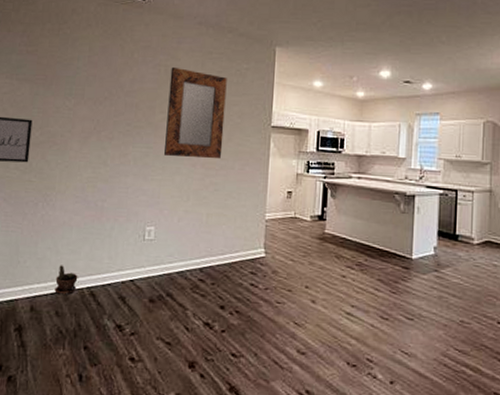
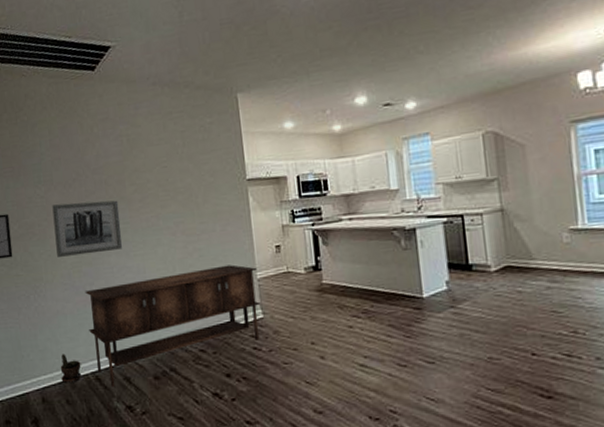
wall art: none [74,119,145,172] -> present [52,200,123,257]
sideboard: none [92,202,267,305] -> present [85,264,261,387]
home mirror: present [164,66,227,159] -> none [133,134,201,228]

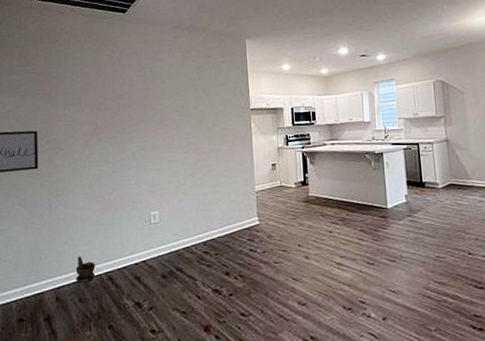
wall art: present [52,200,123,257] -> none [79,122,141,170]
sideboard: present [85,264,261,387] -> none [104,179,257,286]

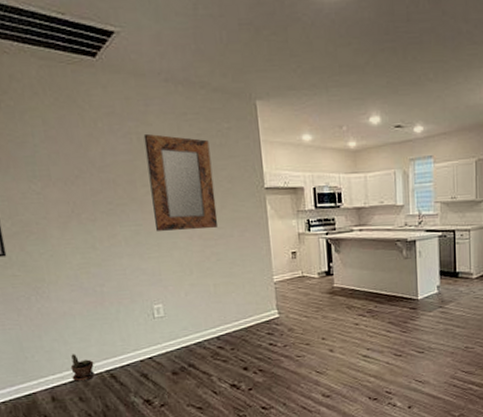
home mirror: none [155,68,210,147] -> present [143,133,218,231]

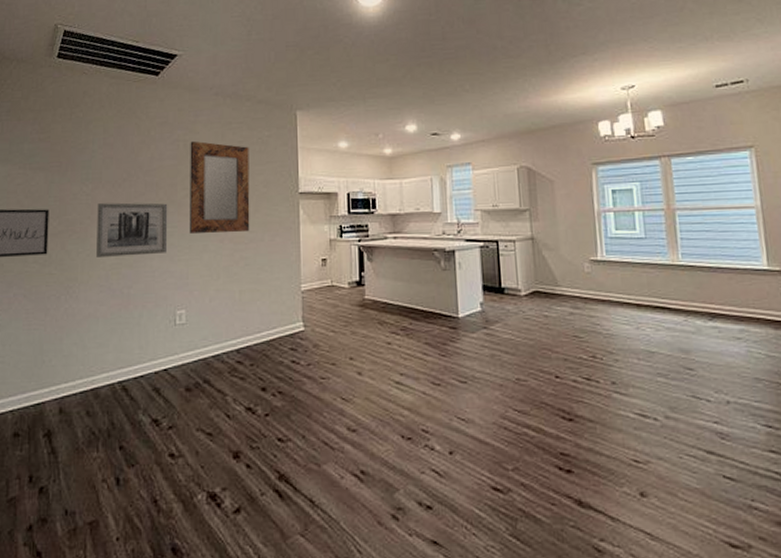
wall art: none [51,201,136,258] -> present [96,202,168,257]
potted plant: present [70,354,95,383] -> none [84,360,108,393]

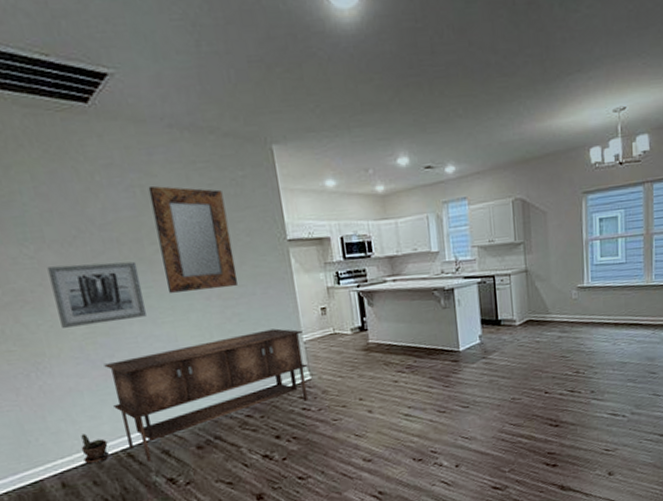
potted plant: none [84,360,108,393] -> present [81,433,109,465]
sideboard: none [121,275,303,399] -> present [104,328,309,463]

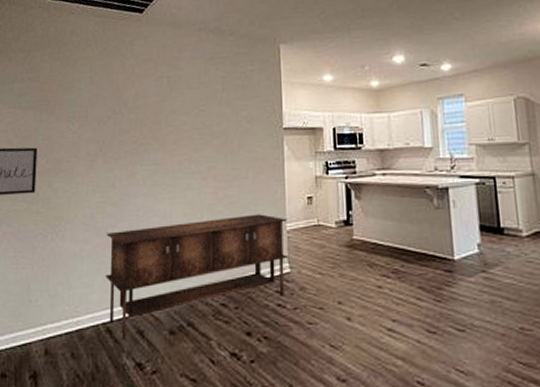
wall art: present [47,261,147,328] -> none [82,140,152,196]
potted plant: present [81,433,109,465] -> none [69,300,93,335]
home mirror: present [148,185,238,293] -> none [173,77,234,171]

